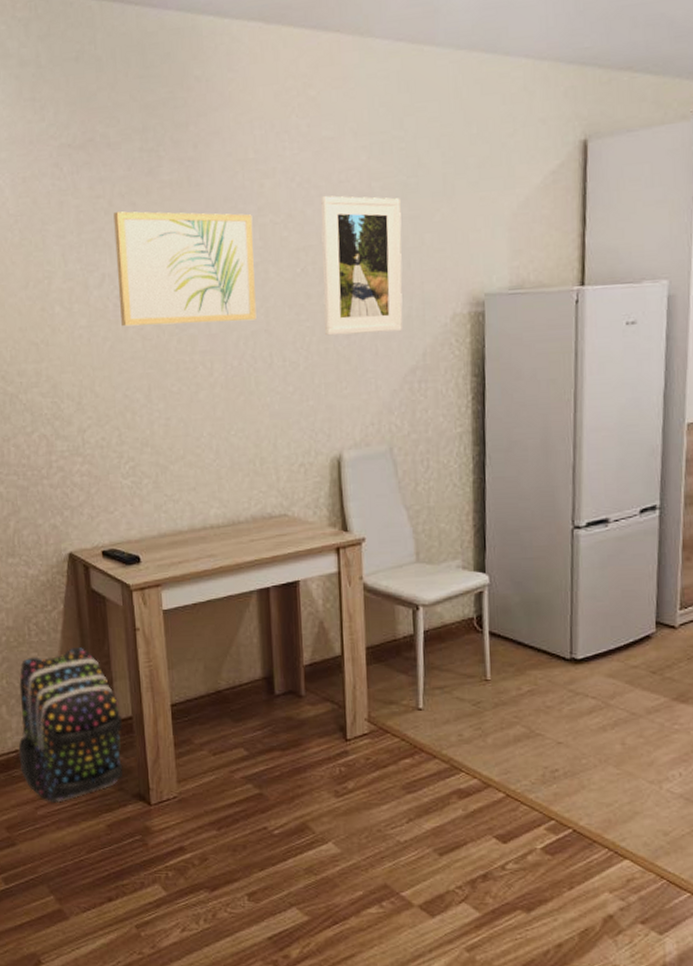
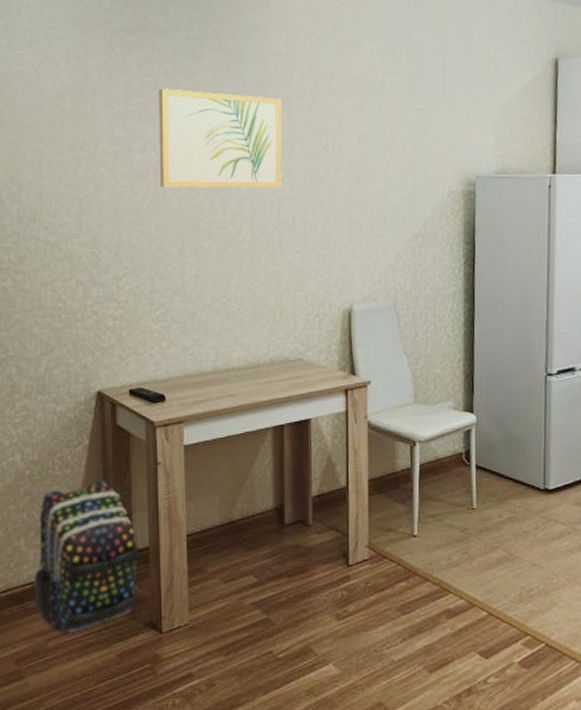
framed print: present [320,195,403,336] -> none [340,87,408,205]

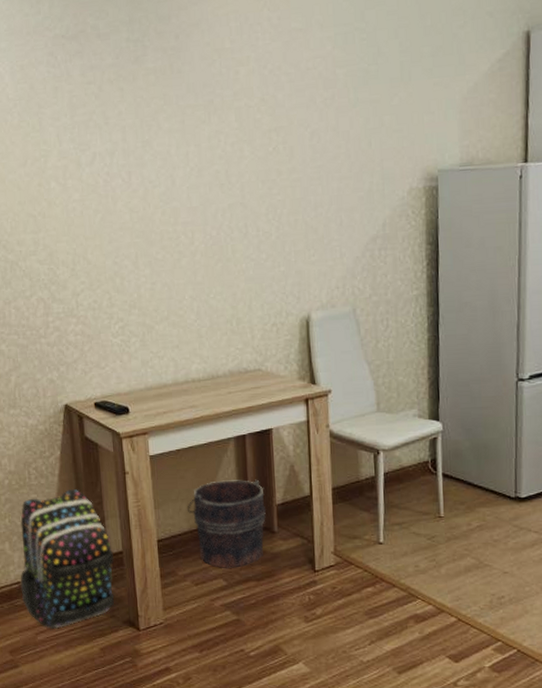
wall art: present [159,89,282,189] -> none [103,96,233,200]
bucket: none [220,470,302,565] -> present [187,479,267,569]

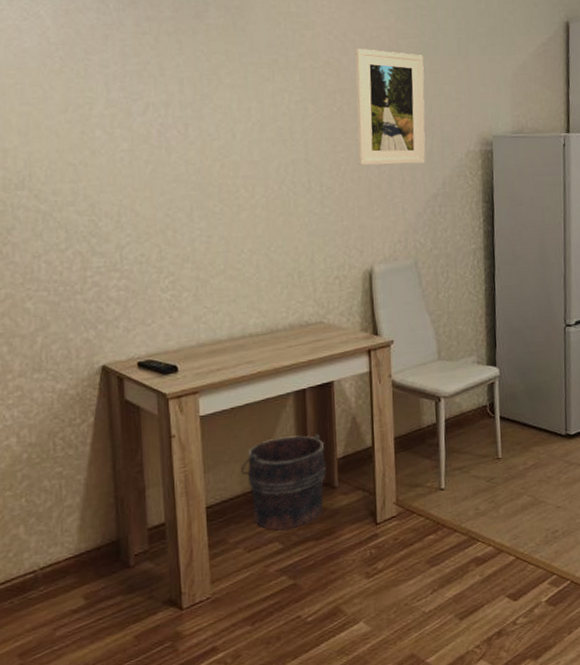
backpack: present [20,489,115,630] -> none [37,458,155,621]
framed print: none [290,81,365,208] -> present [355,48,426,166]

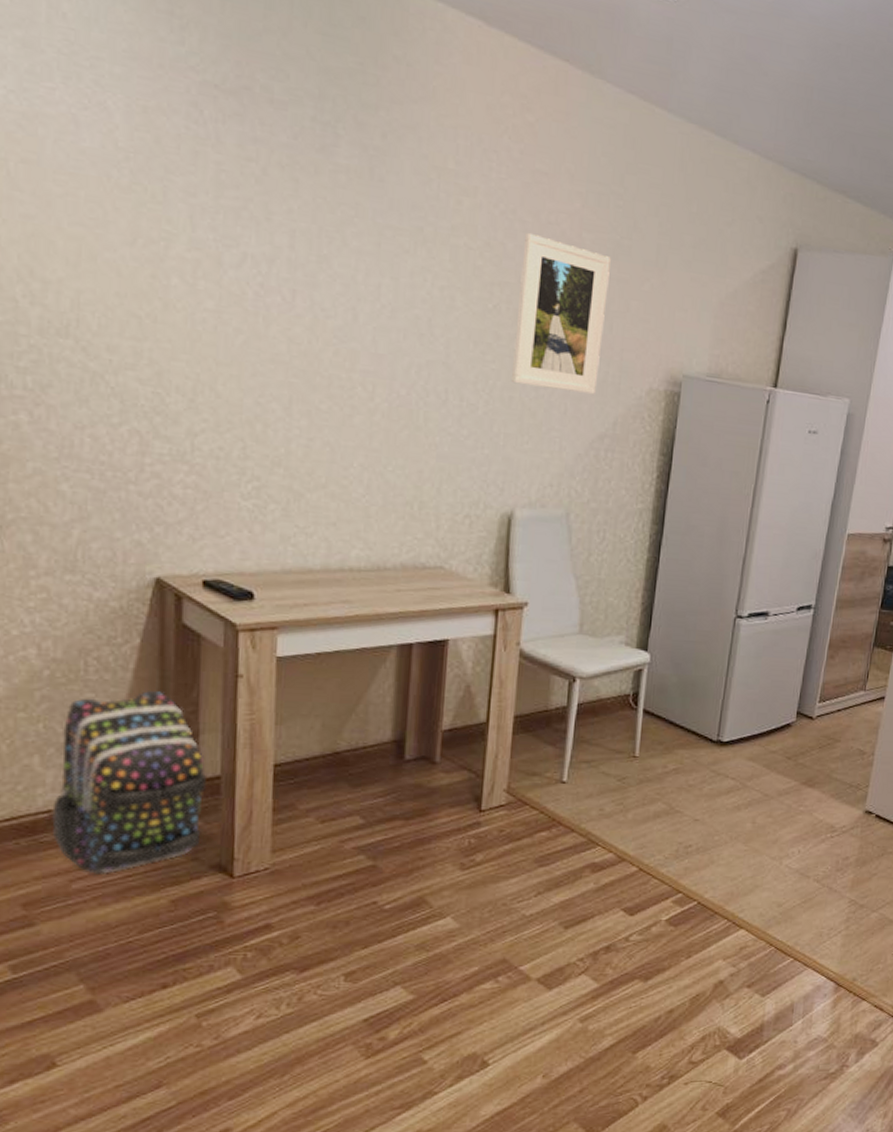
backpack: none [37,458,155,621] -> present [52,691,207,876]
bucket: present [240,434,327,531] -> none [321,696,429,805]

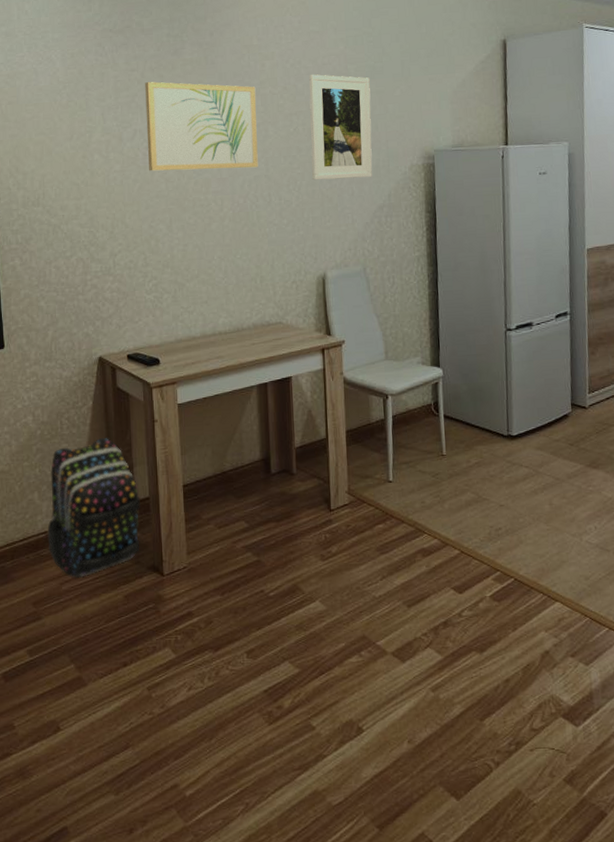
wall art: none [262,183,444,349] -> present [145,82,258,171]

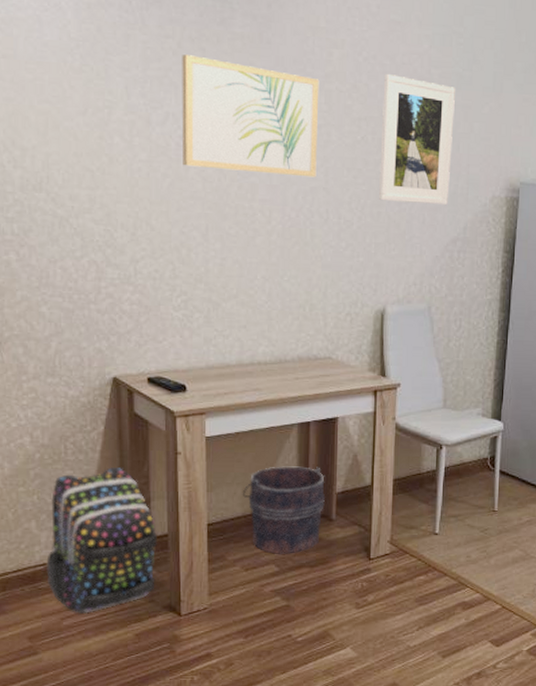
bucket: none [211,424,286,512] -> present [242,466,326,555]

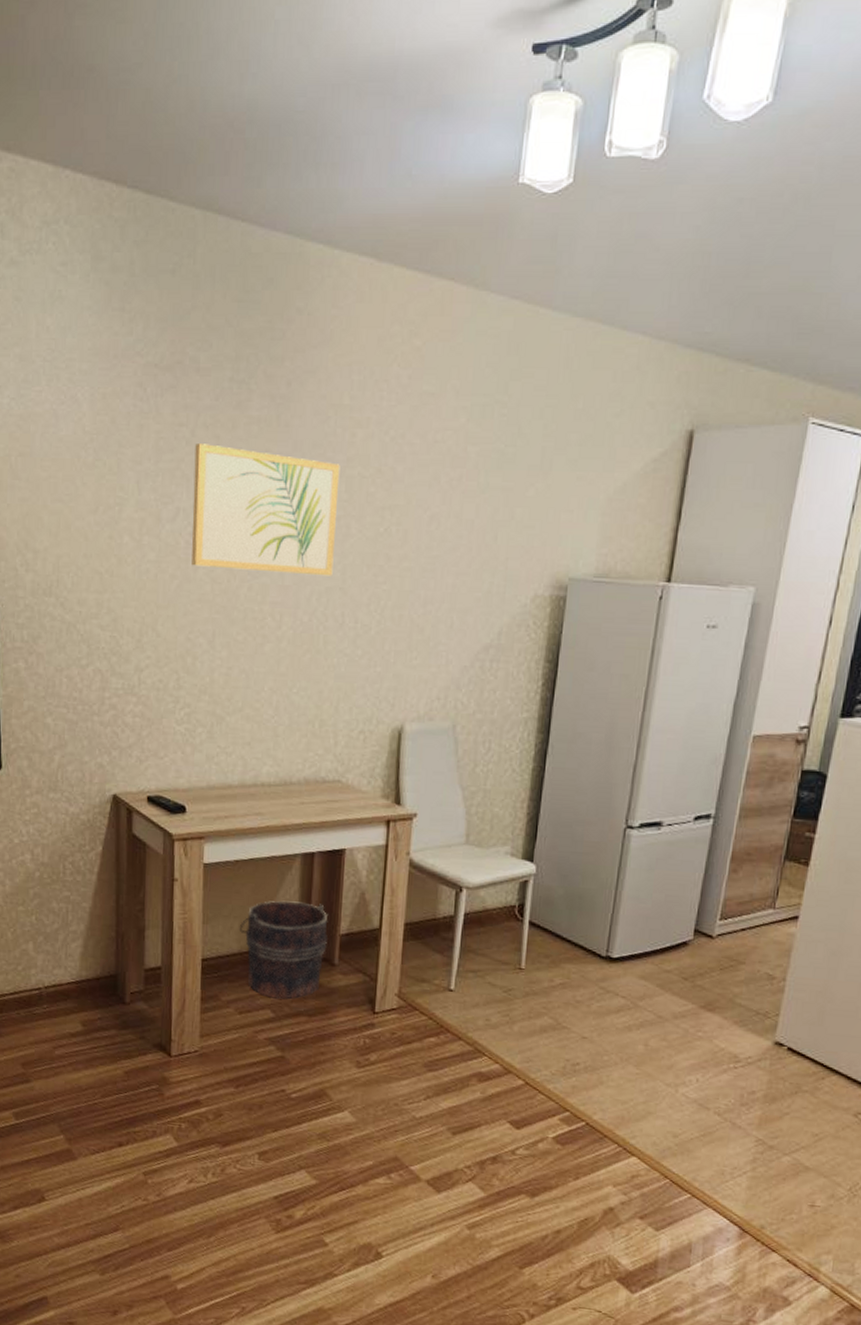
backpack: present [46,467,158,615] -> none [41,891,151,1046]
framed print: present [379,73,455,206] -> none [402,454,495,607]

